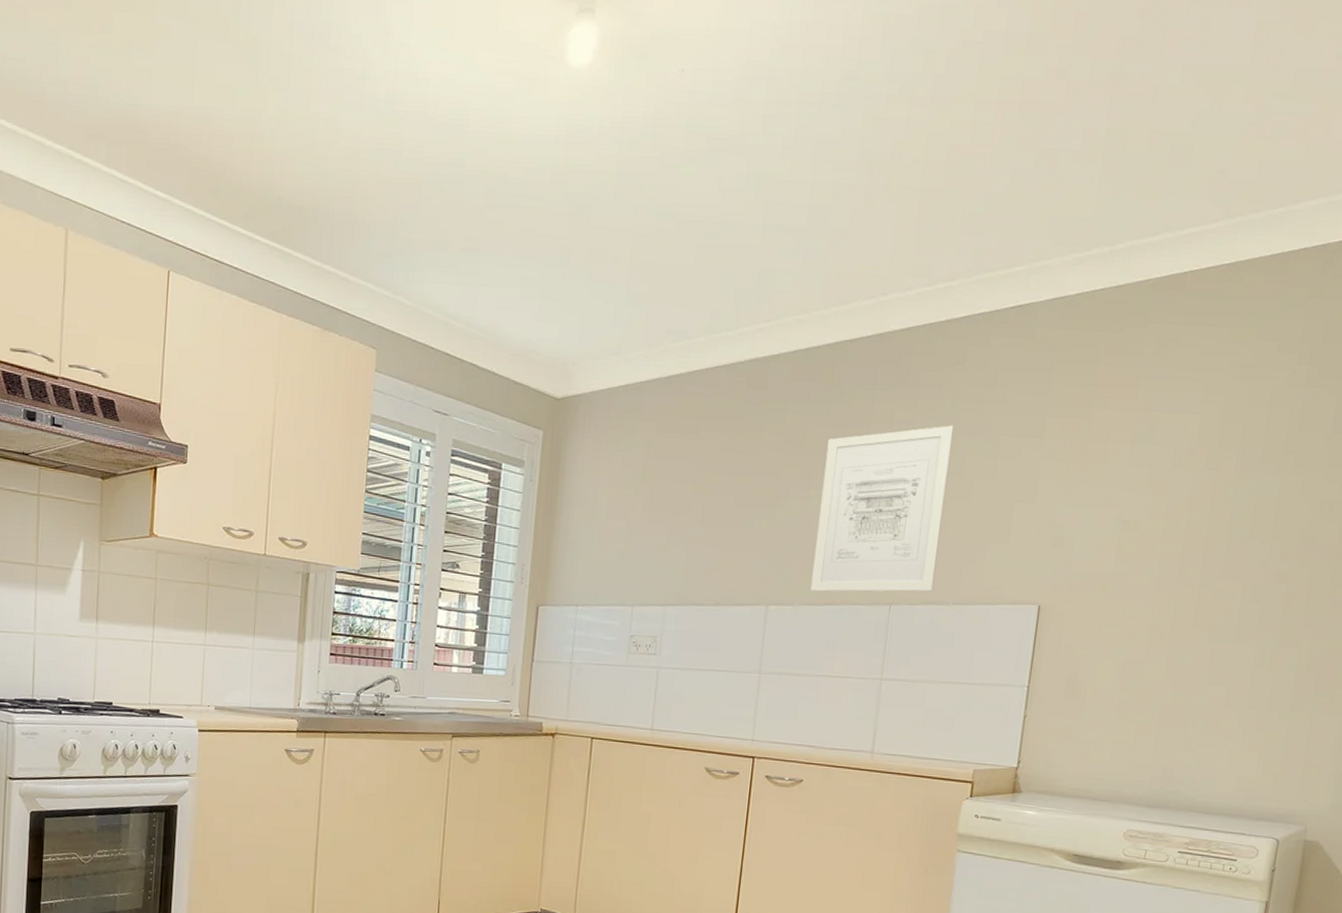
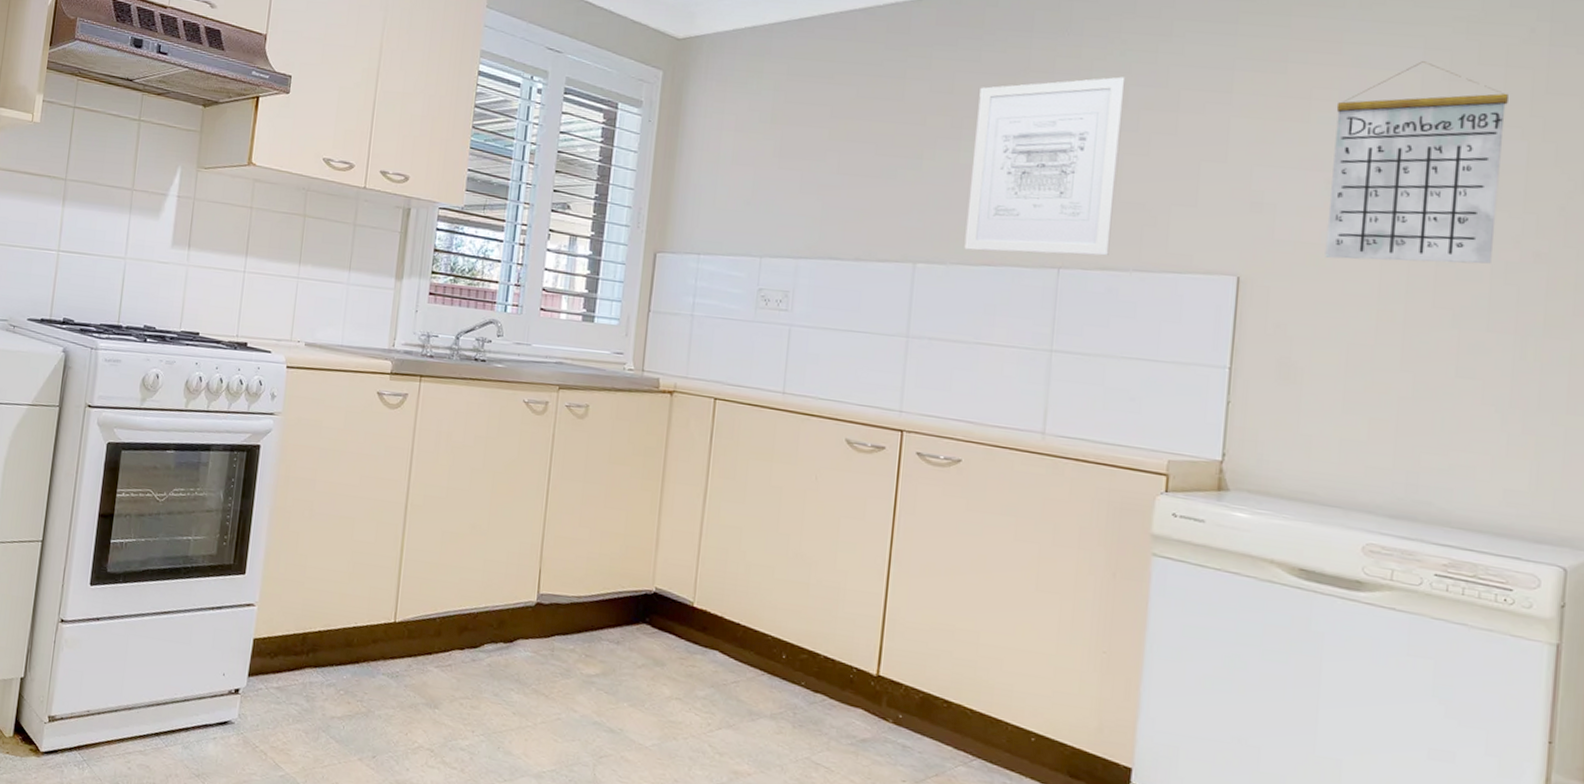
calendar: none [1111,404,1269,586] -> present [1325,61,1508,264]

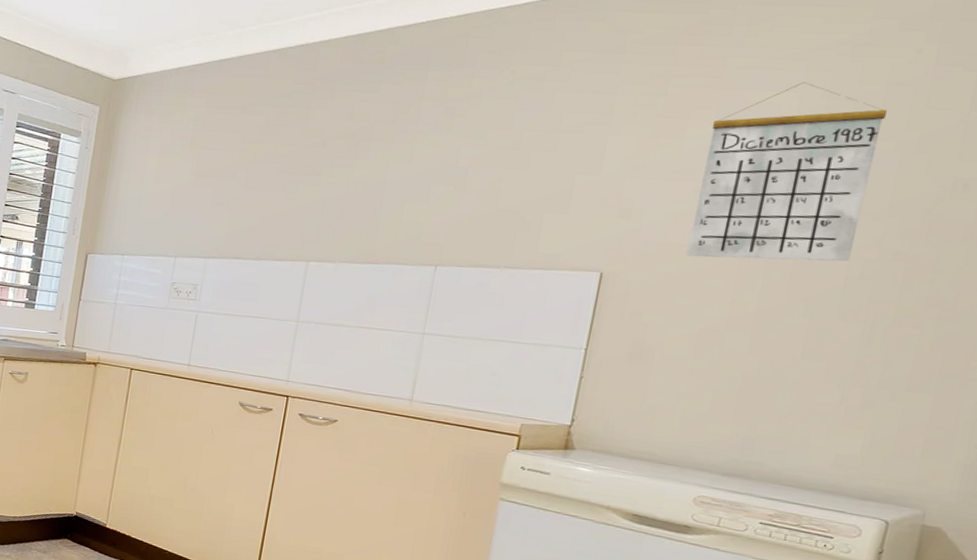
wall art: present [964,76,1126,256] -> none [352,102,512,256]

